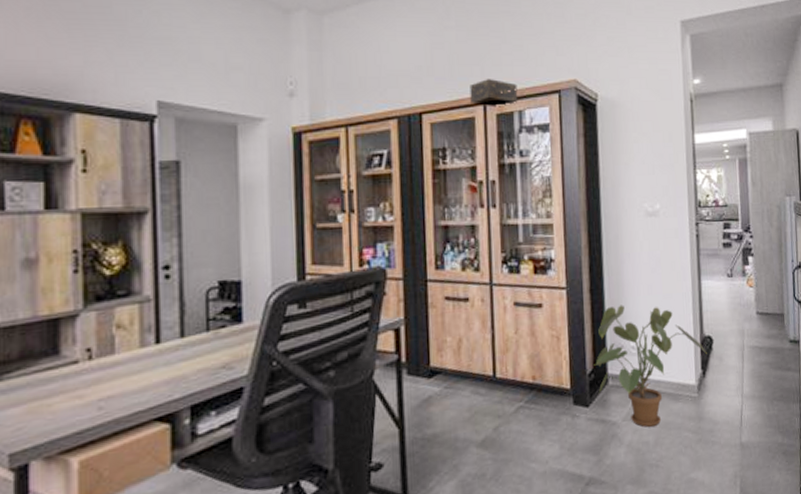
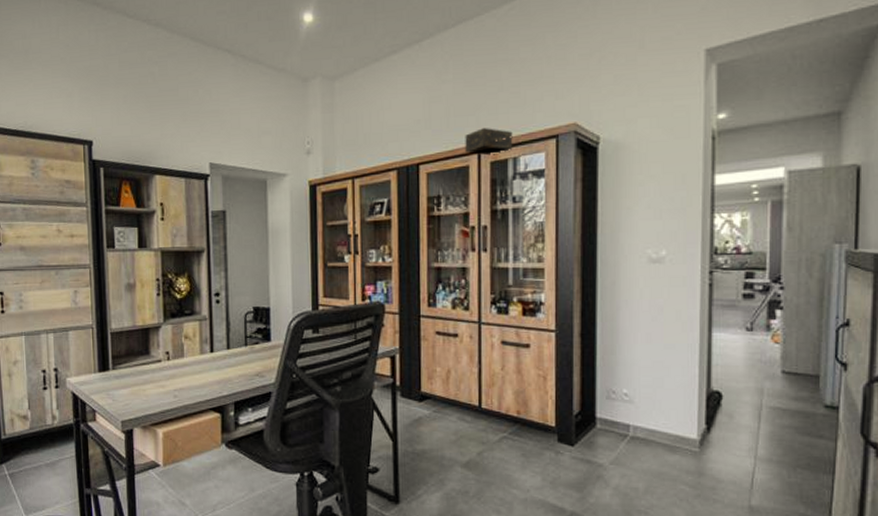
house plant: present [594,305,707,427] -> none [581,351,714,474]

